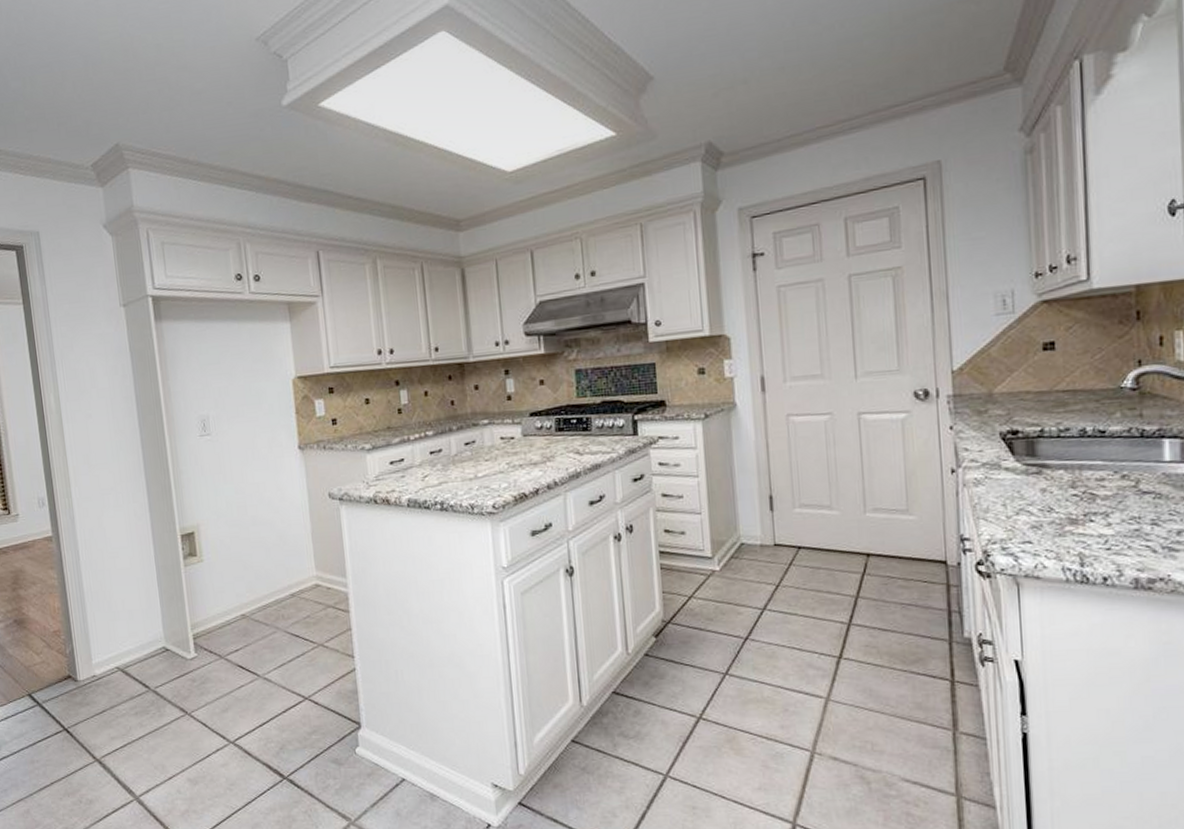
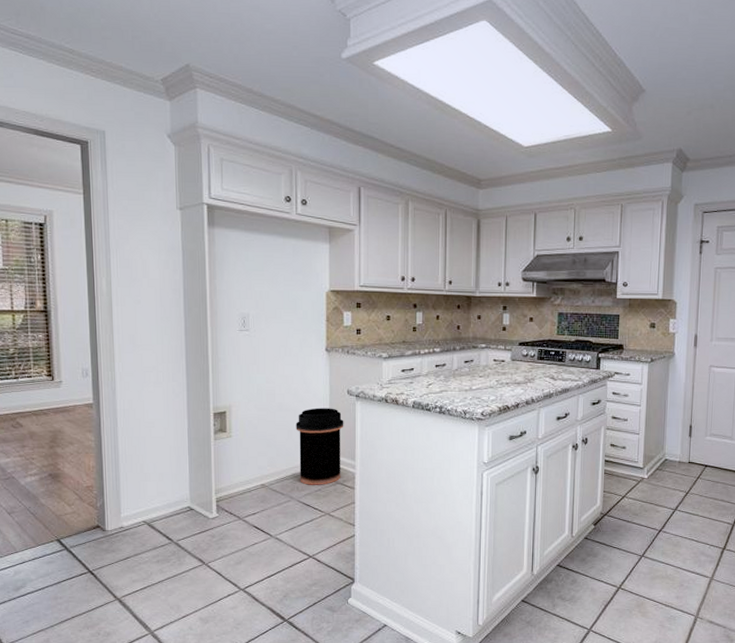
trash can: none [273,516,332,612] -> present [296,408,344,485]

